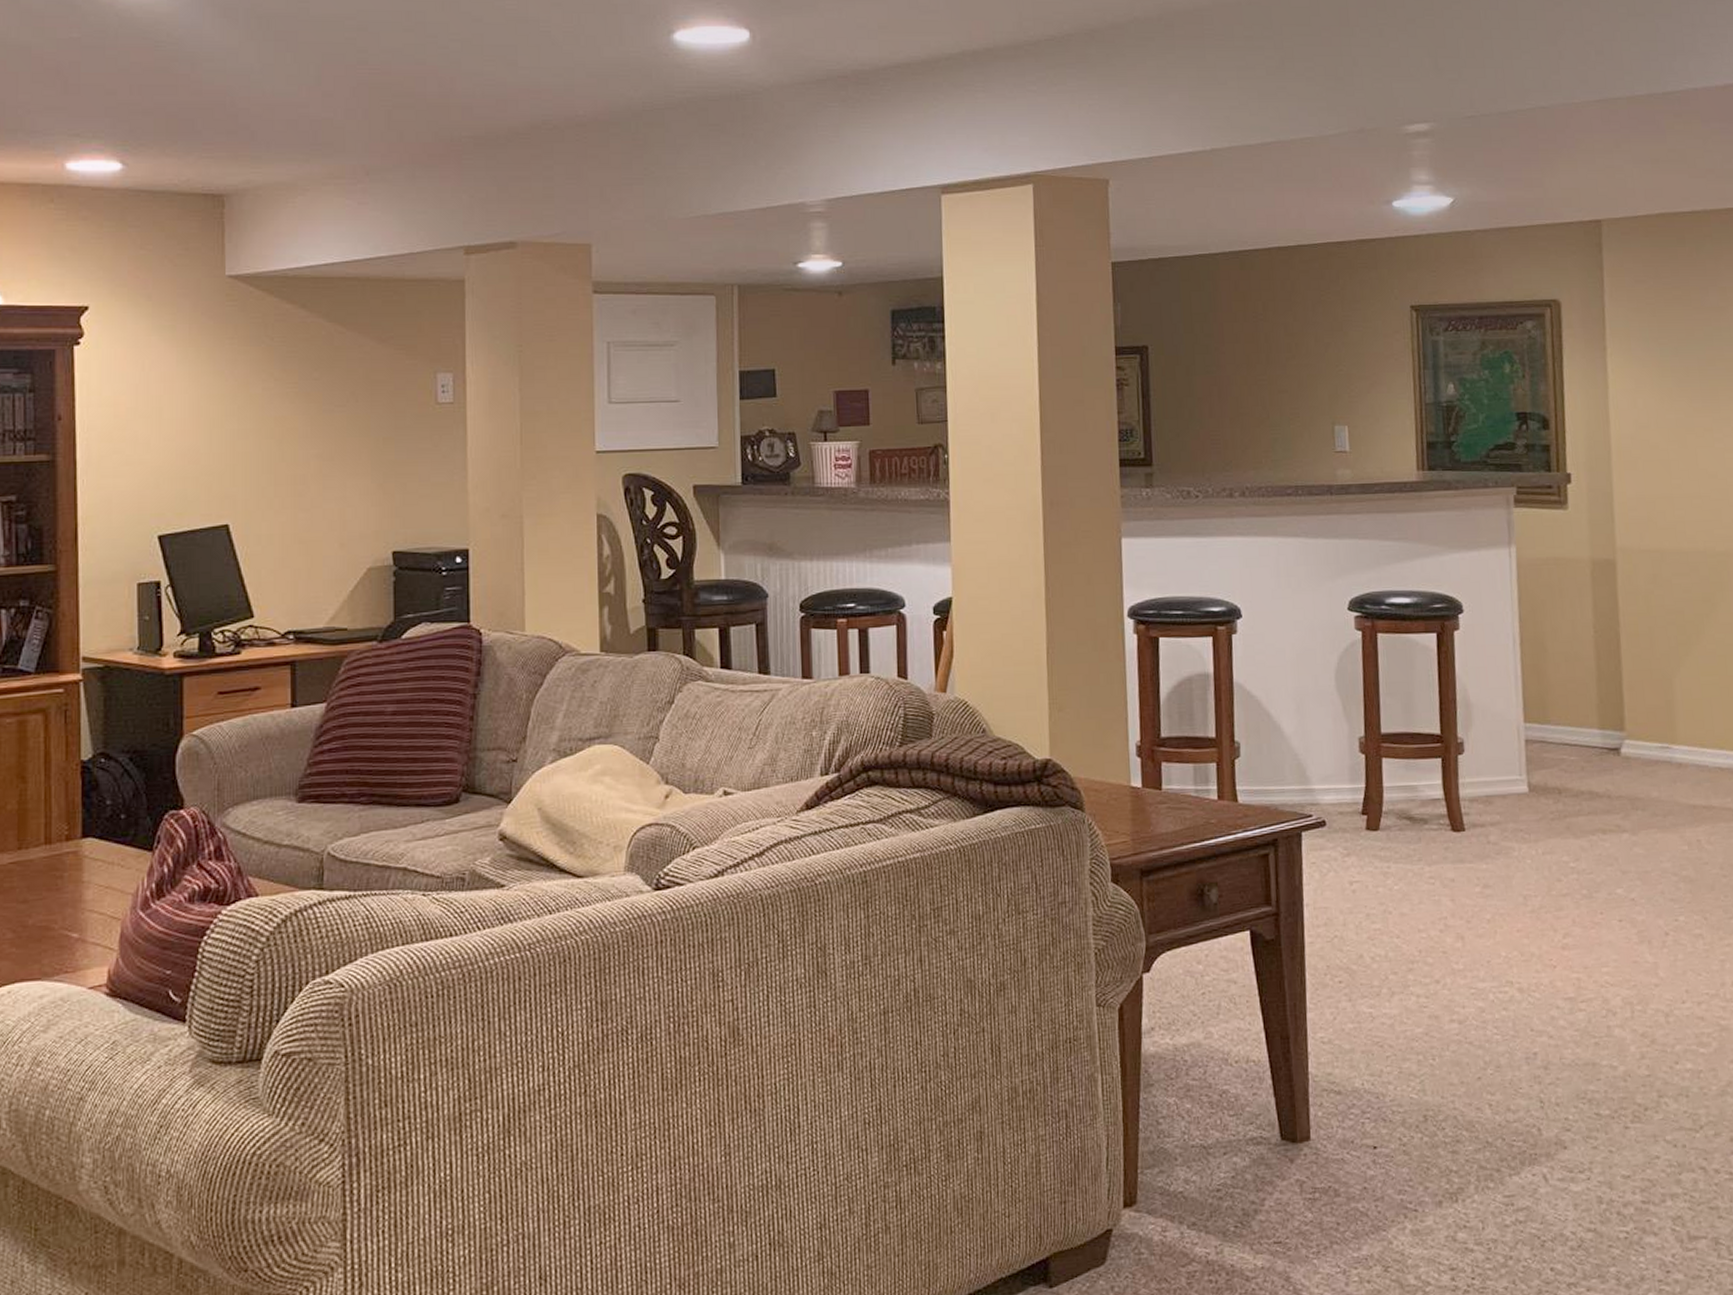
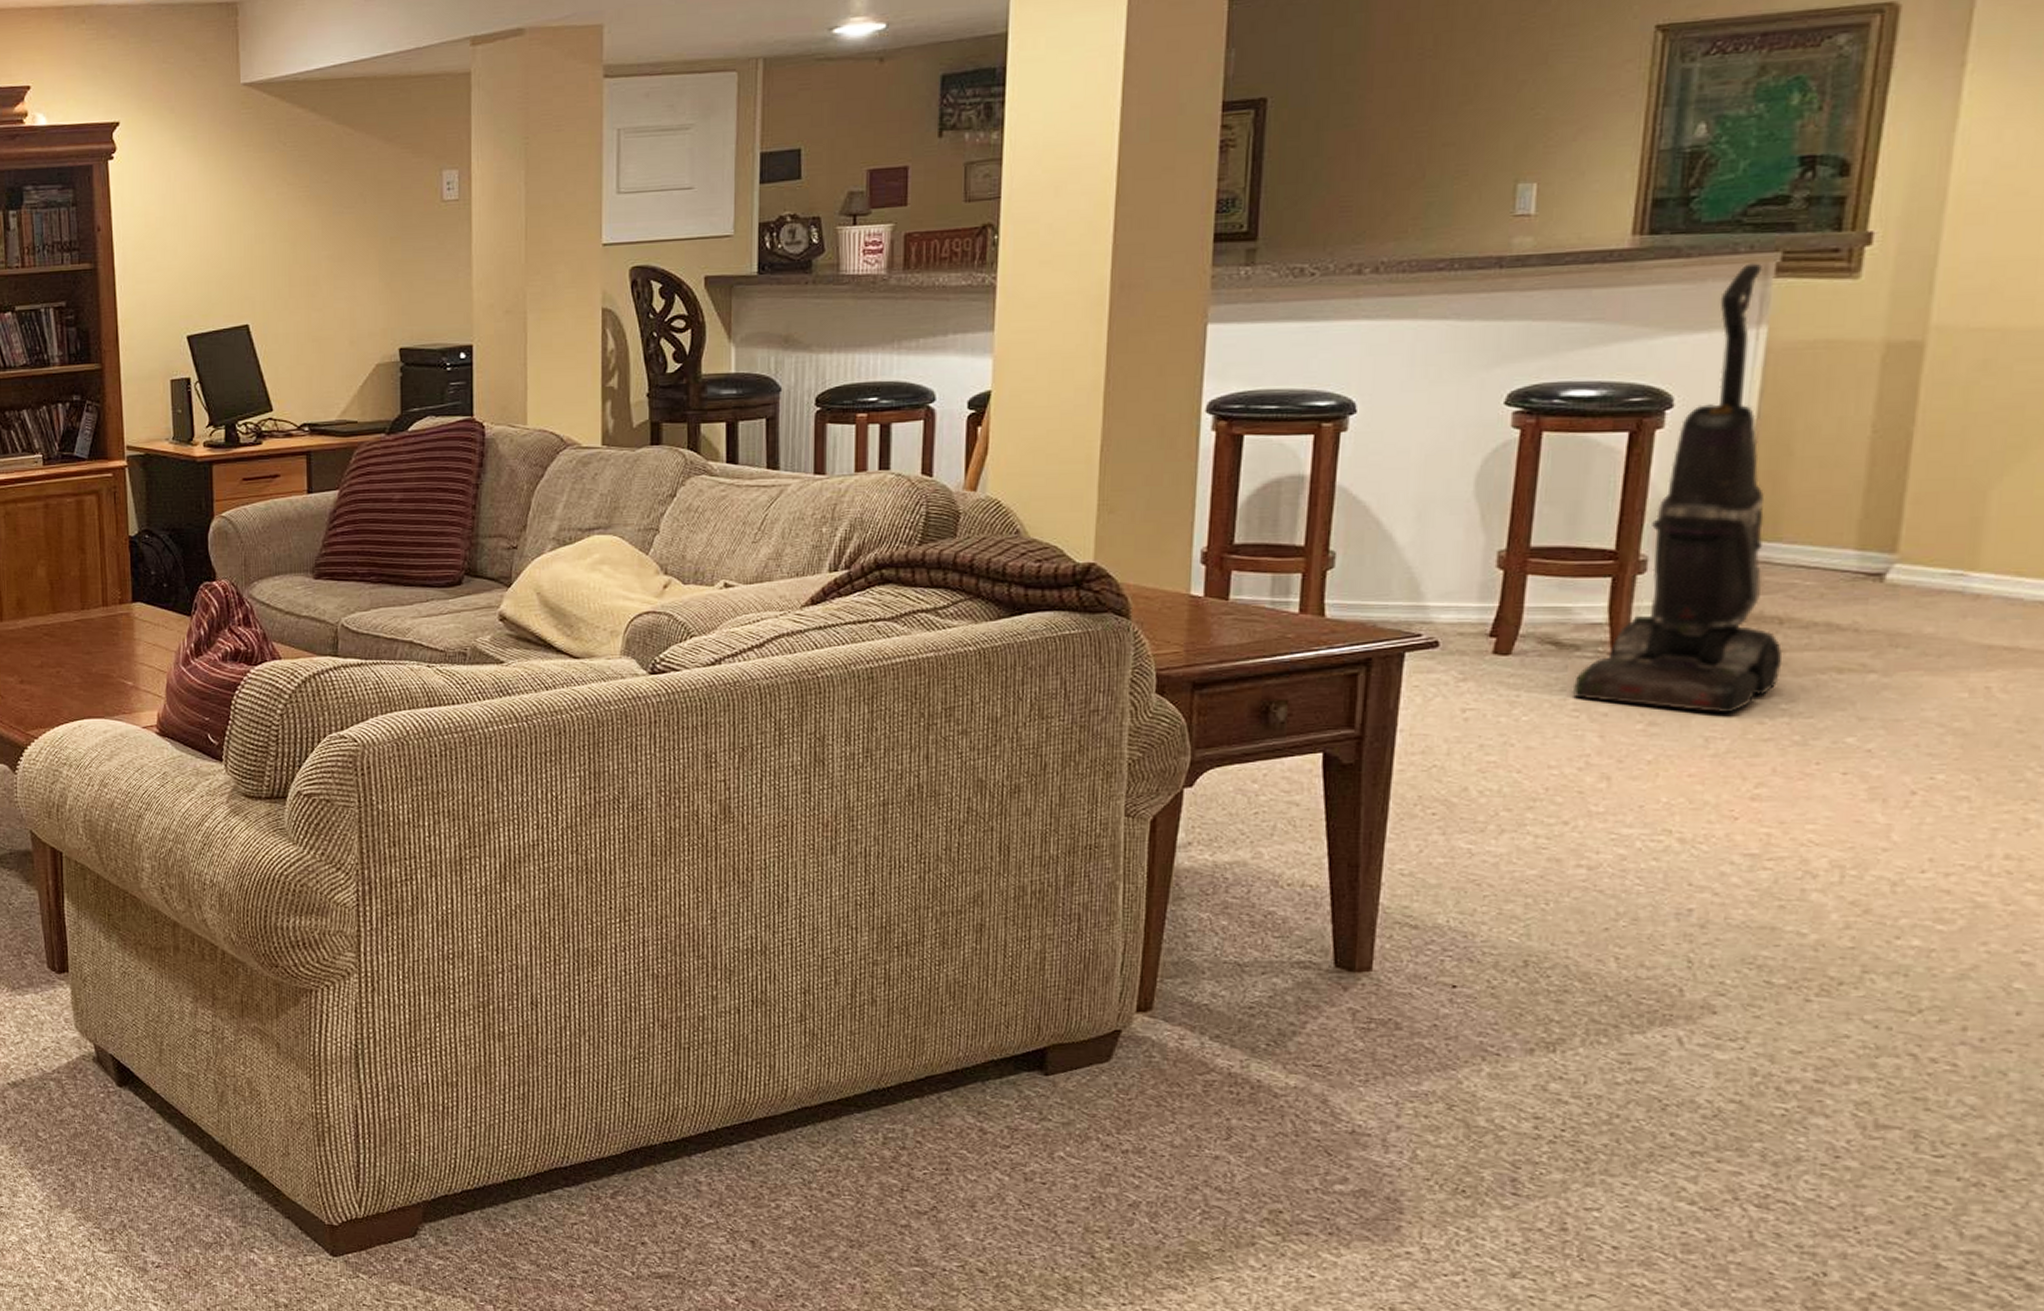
vacuum cleaner: none [1426,495,1566,874] -> present [1572,263,1783,714]

